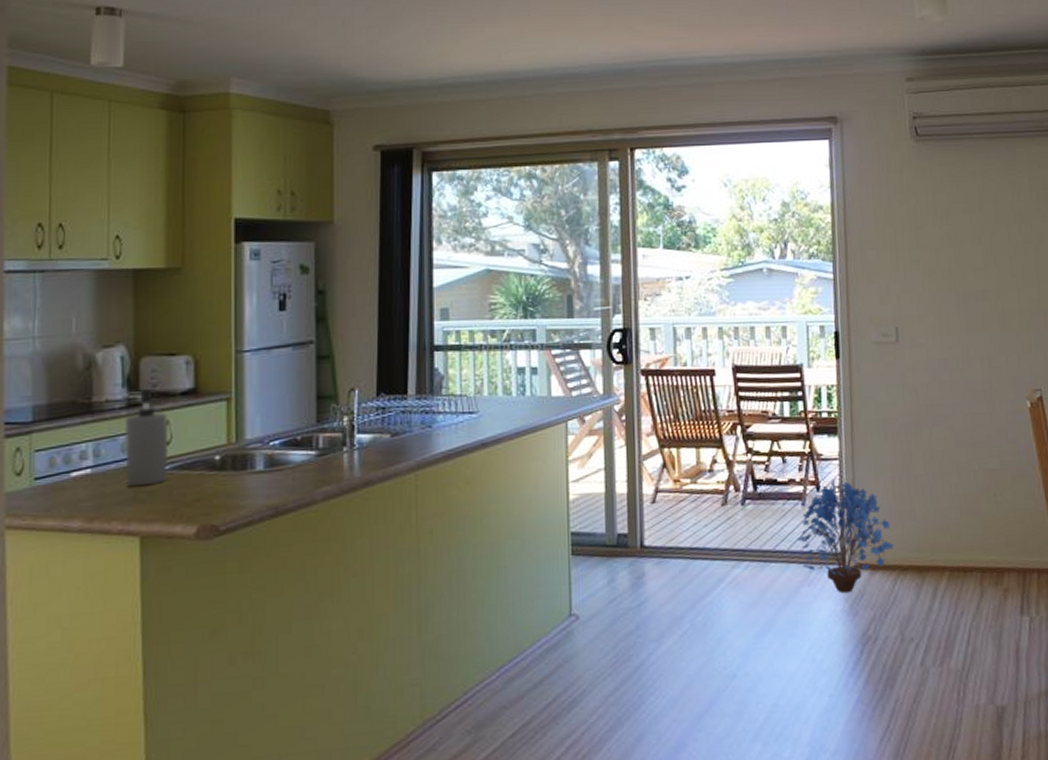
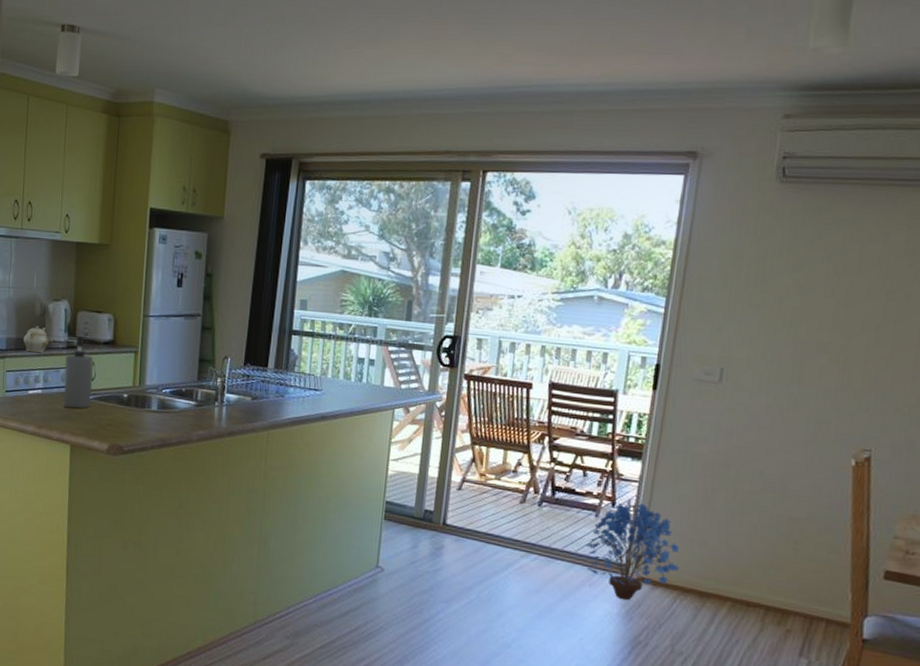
teapot: none [58,383,99,420] -> present [23,326,49,353]

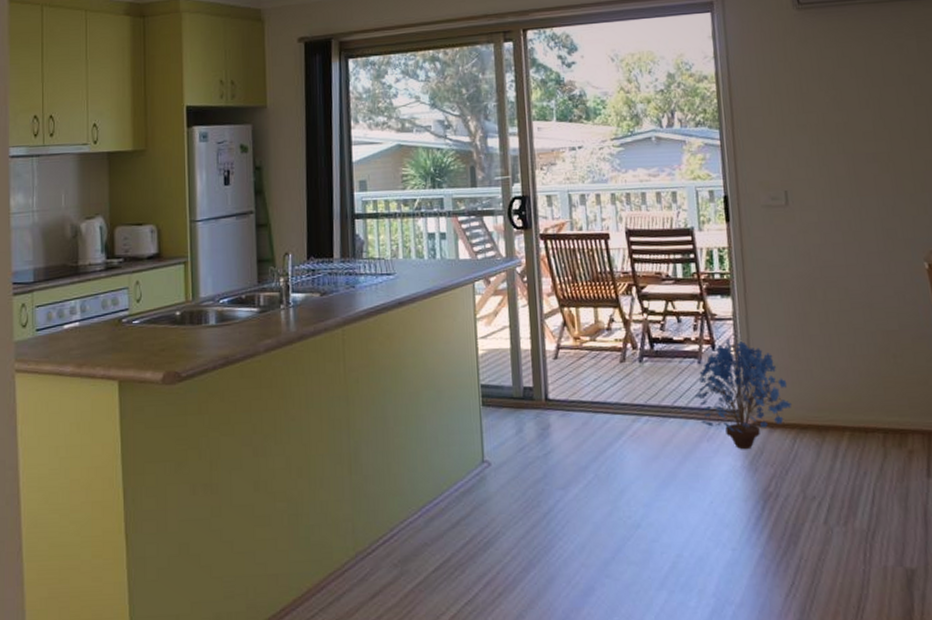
teapot: present [23,326,49,353] -> none [53,250,84,281]
soap dispenser: present [63,336,94,409] -> none [102,254,139,338]

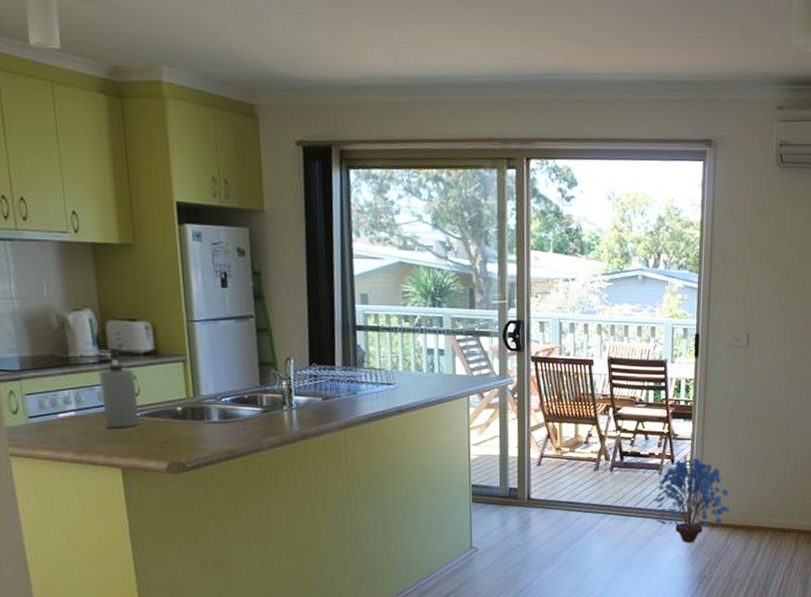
soap dispenser: none [102,254,139,338] -> present [95,349,140,428]

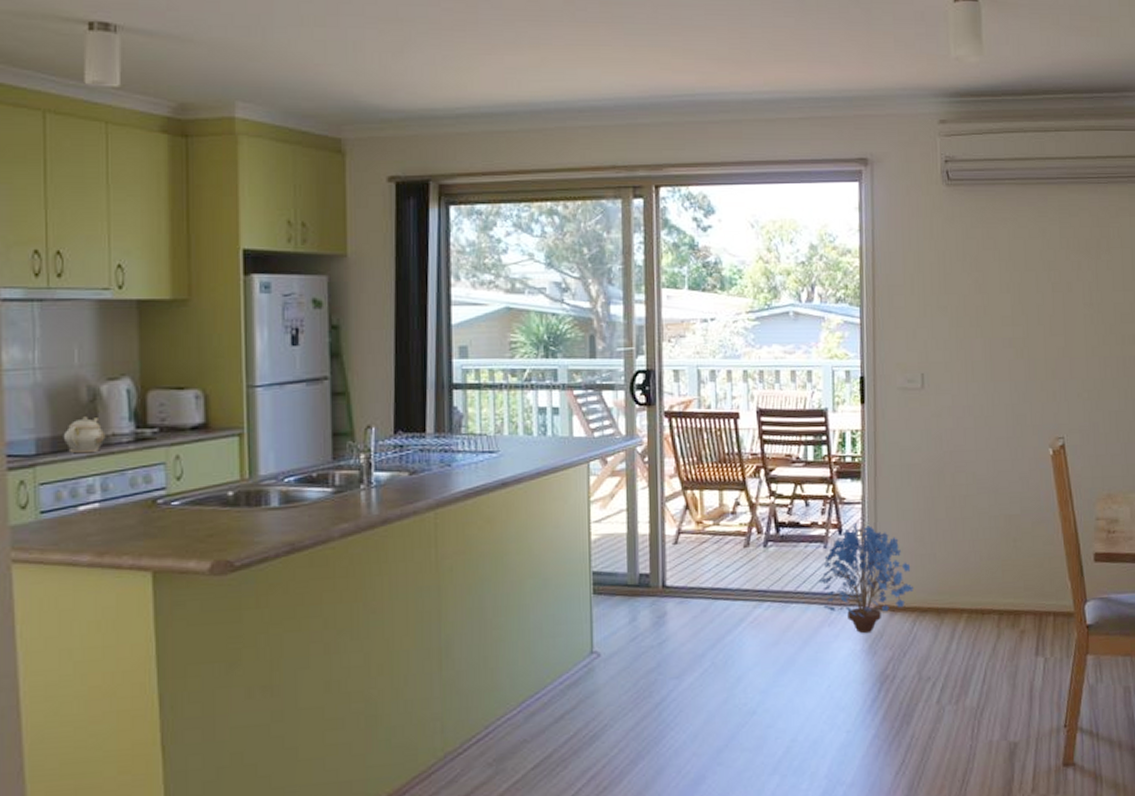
teapot: none [40,340,75,371] -> present [63,416,106,454]
soap dispenser: present [95,349,140,428] -> none [130,423,180,522]

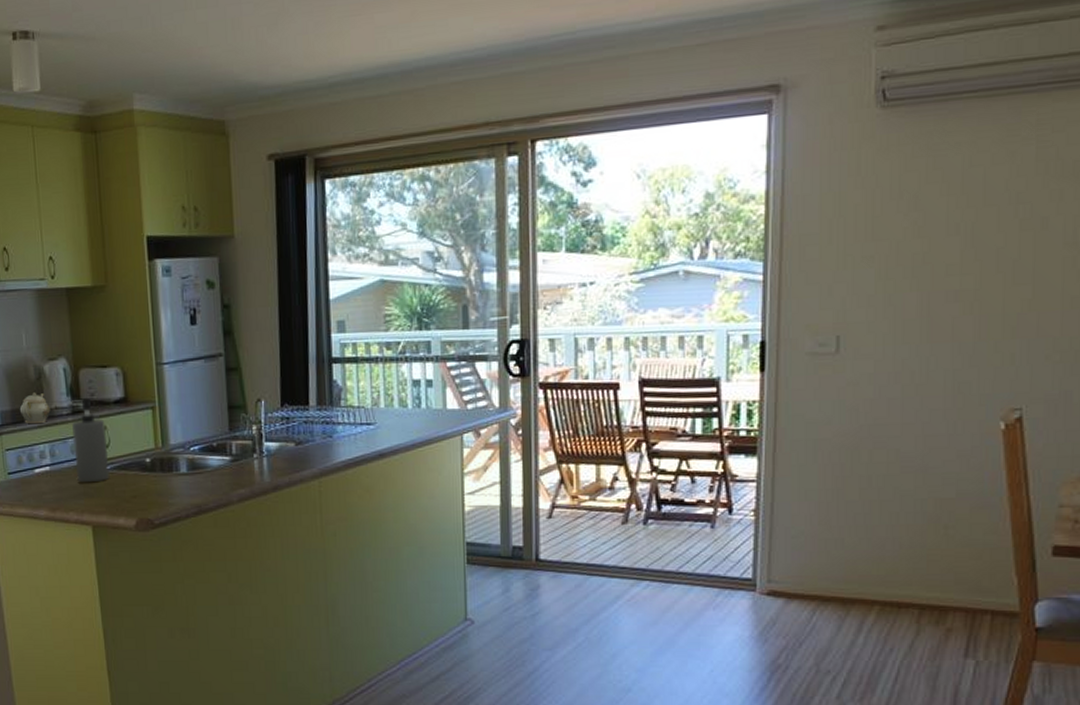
soap dispenser: none [130,423,180,522] -> present [68,398,110,483]
potted flower: present [819,522,915,633] -> none [705,501,816,619]

